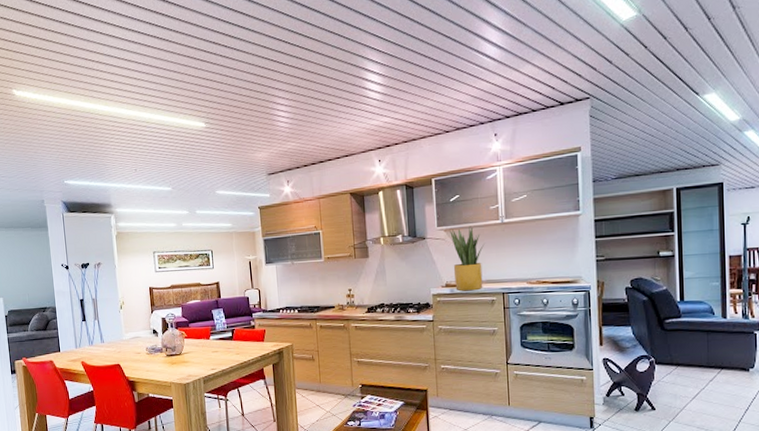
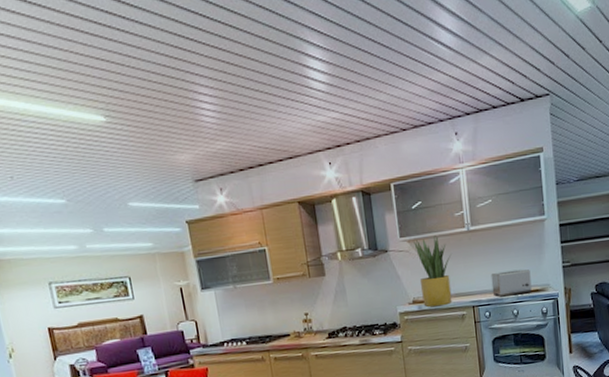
toaster: none [522,260,563,286] -> present [491,269,532,297]

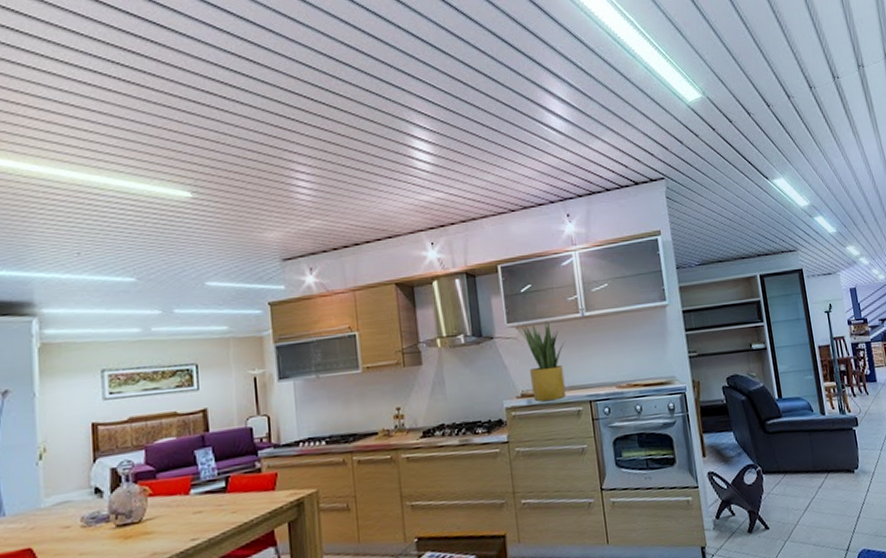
toaster: present [491,269,532,297] -> none [609,359,656,391]

